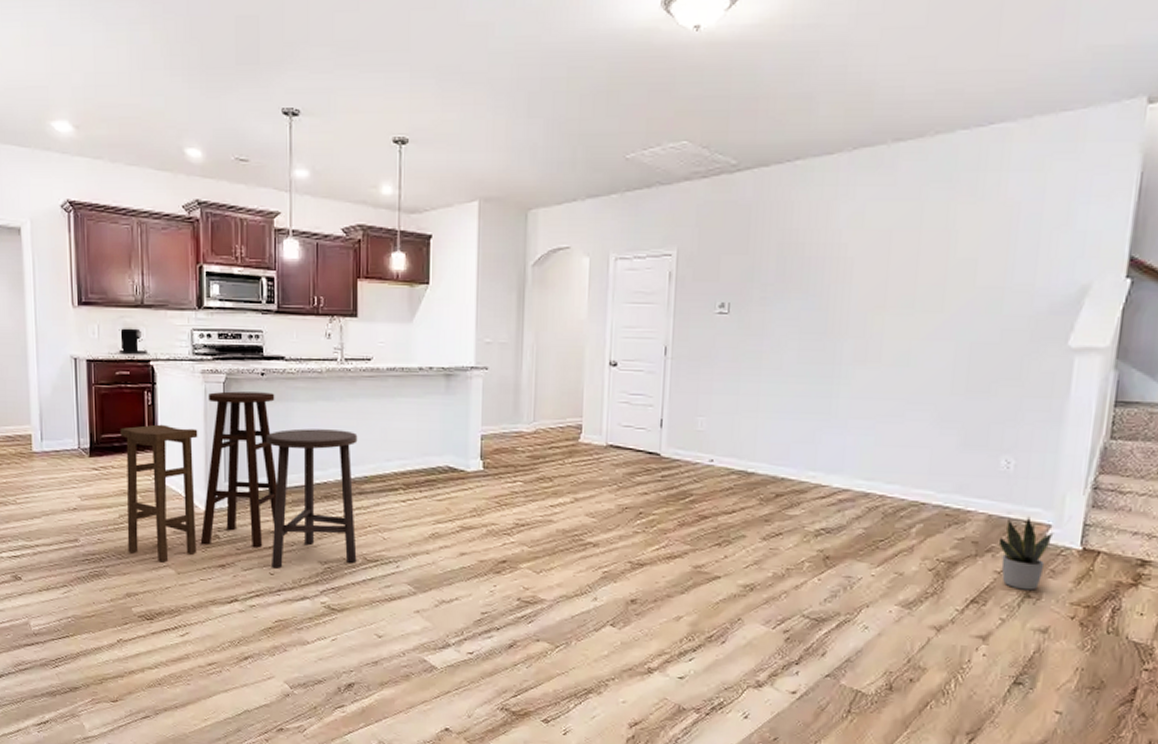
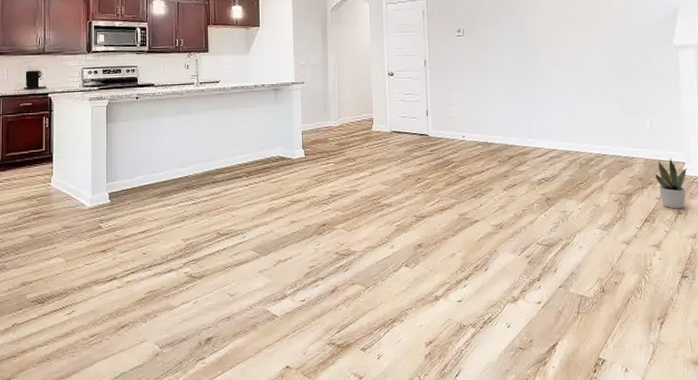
bar stool: present [120,424,198,563] -> none [22,142,86,253]
bar stool: present [200,391,277,548] -> none [86,111,149,236]
bar stool: present [265,428,358,568] -> none [139,135,212,249]

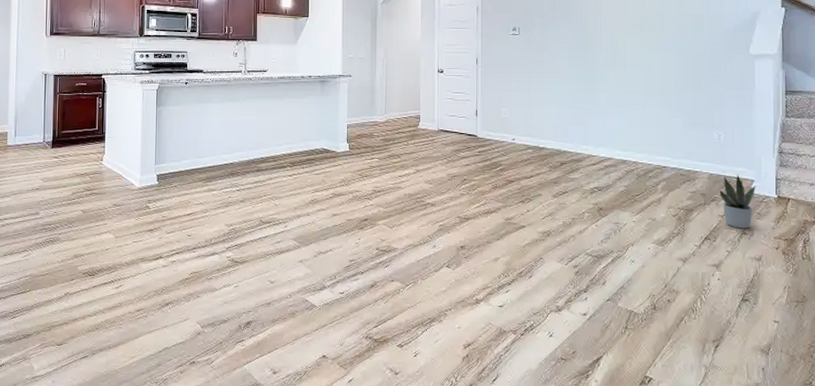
coffee maker: present [15,71,49,91] -> none [71,52,103,71]

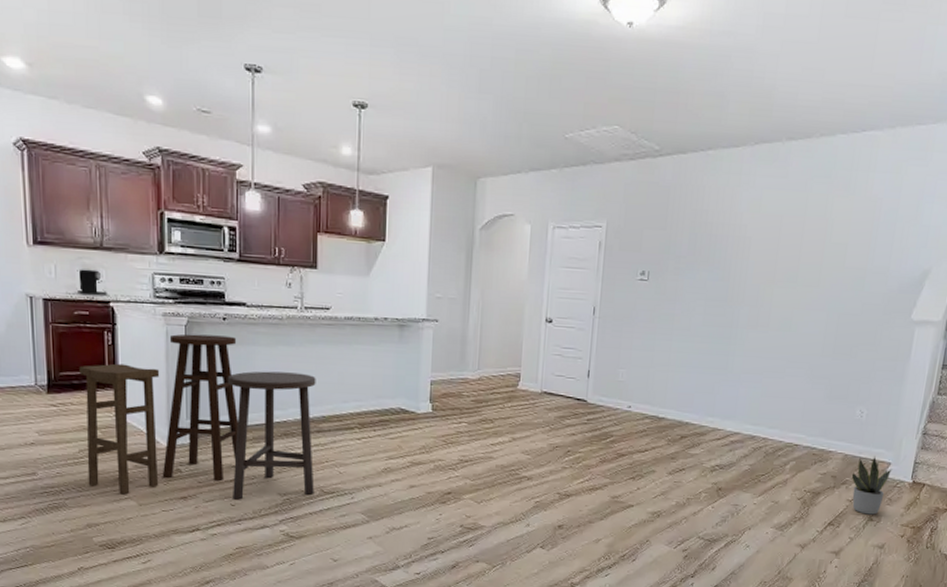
coffee maker: none [71,52,103,71] -> present [66,270,110,297]
bar stool: none [76,122,136,229] -> present [79,363,160,495]
bar stool: none [134,96,195,216] -> present [162,334,238,482]
bar stool: none [187,123,256,231] -> present [227,371,316,500]

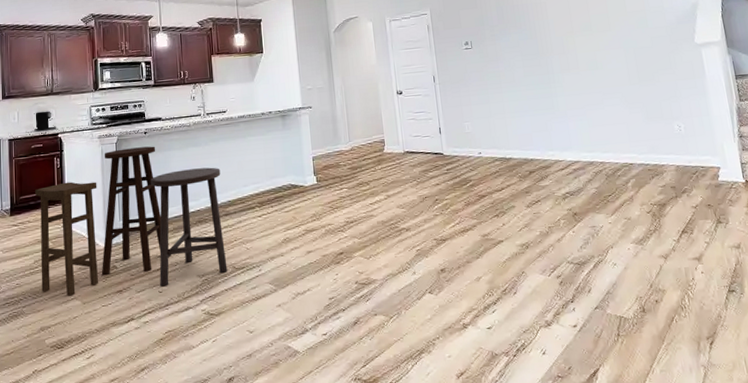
potted plant: present [851,456,893,515] -> none [688,163,725,218]

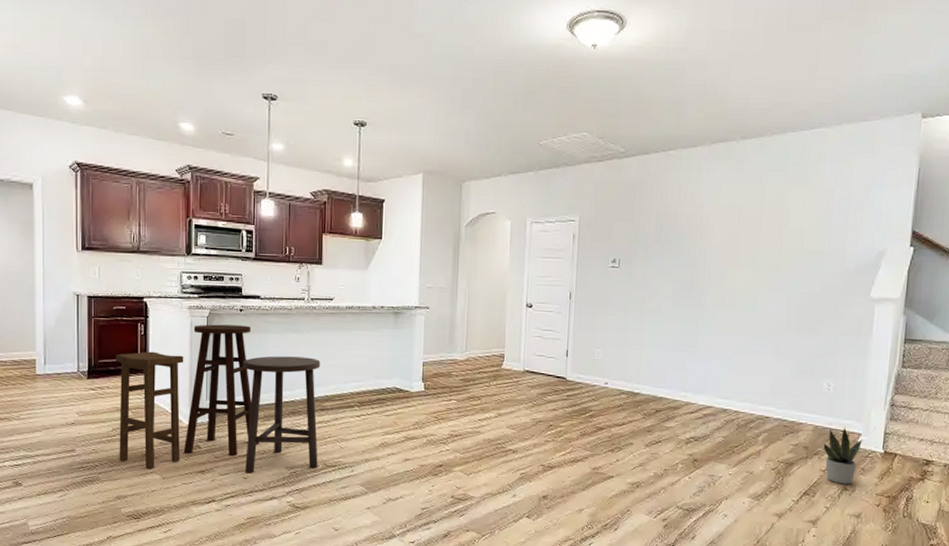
coffee maker: present [26,112,58,133] -> none [107,271,144,293]
potted plant: none [688,163,725,218] -> present [823,427,863,485]

